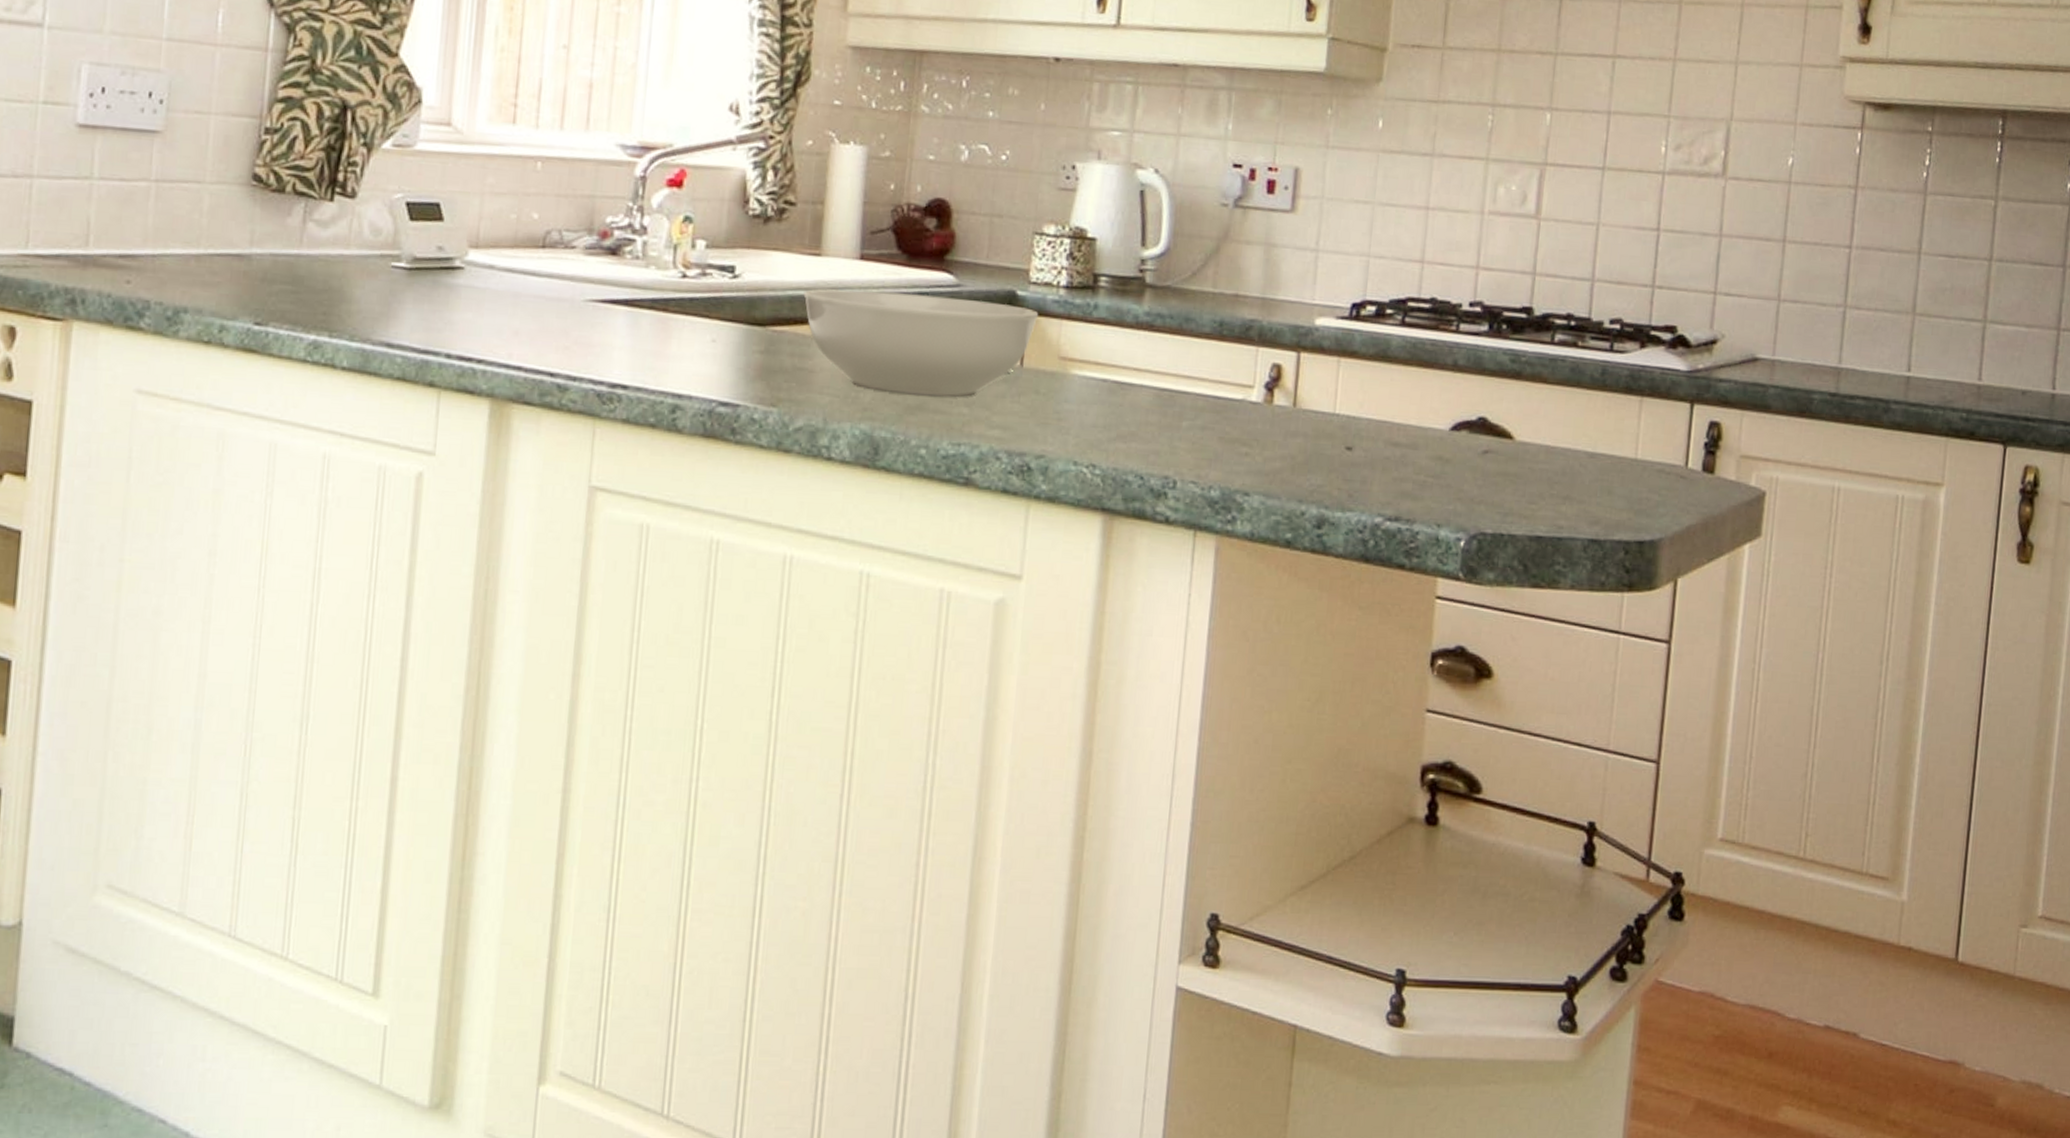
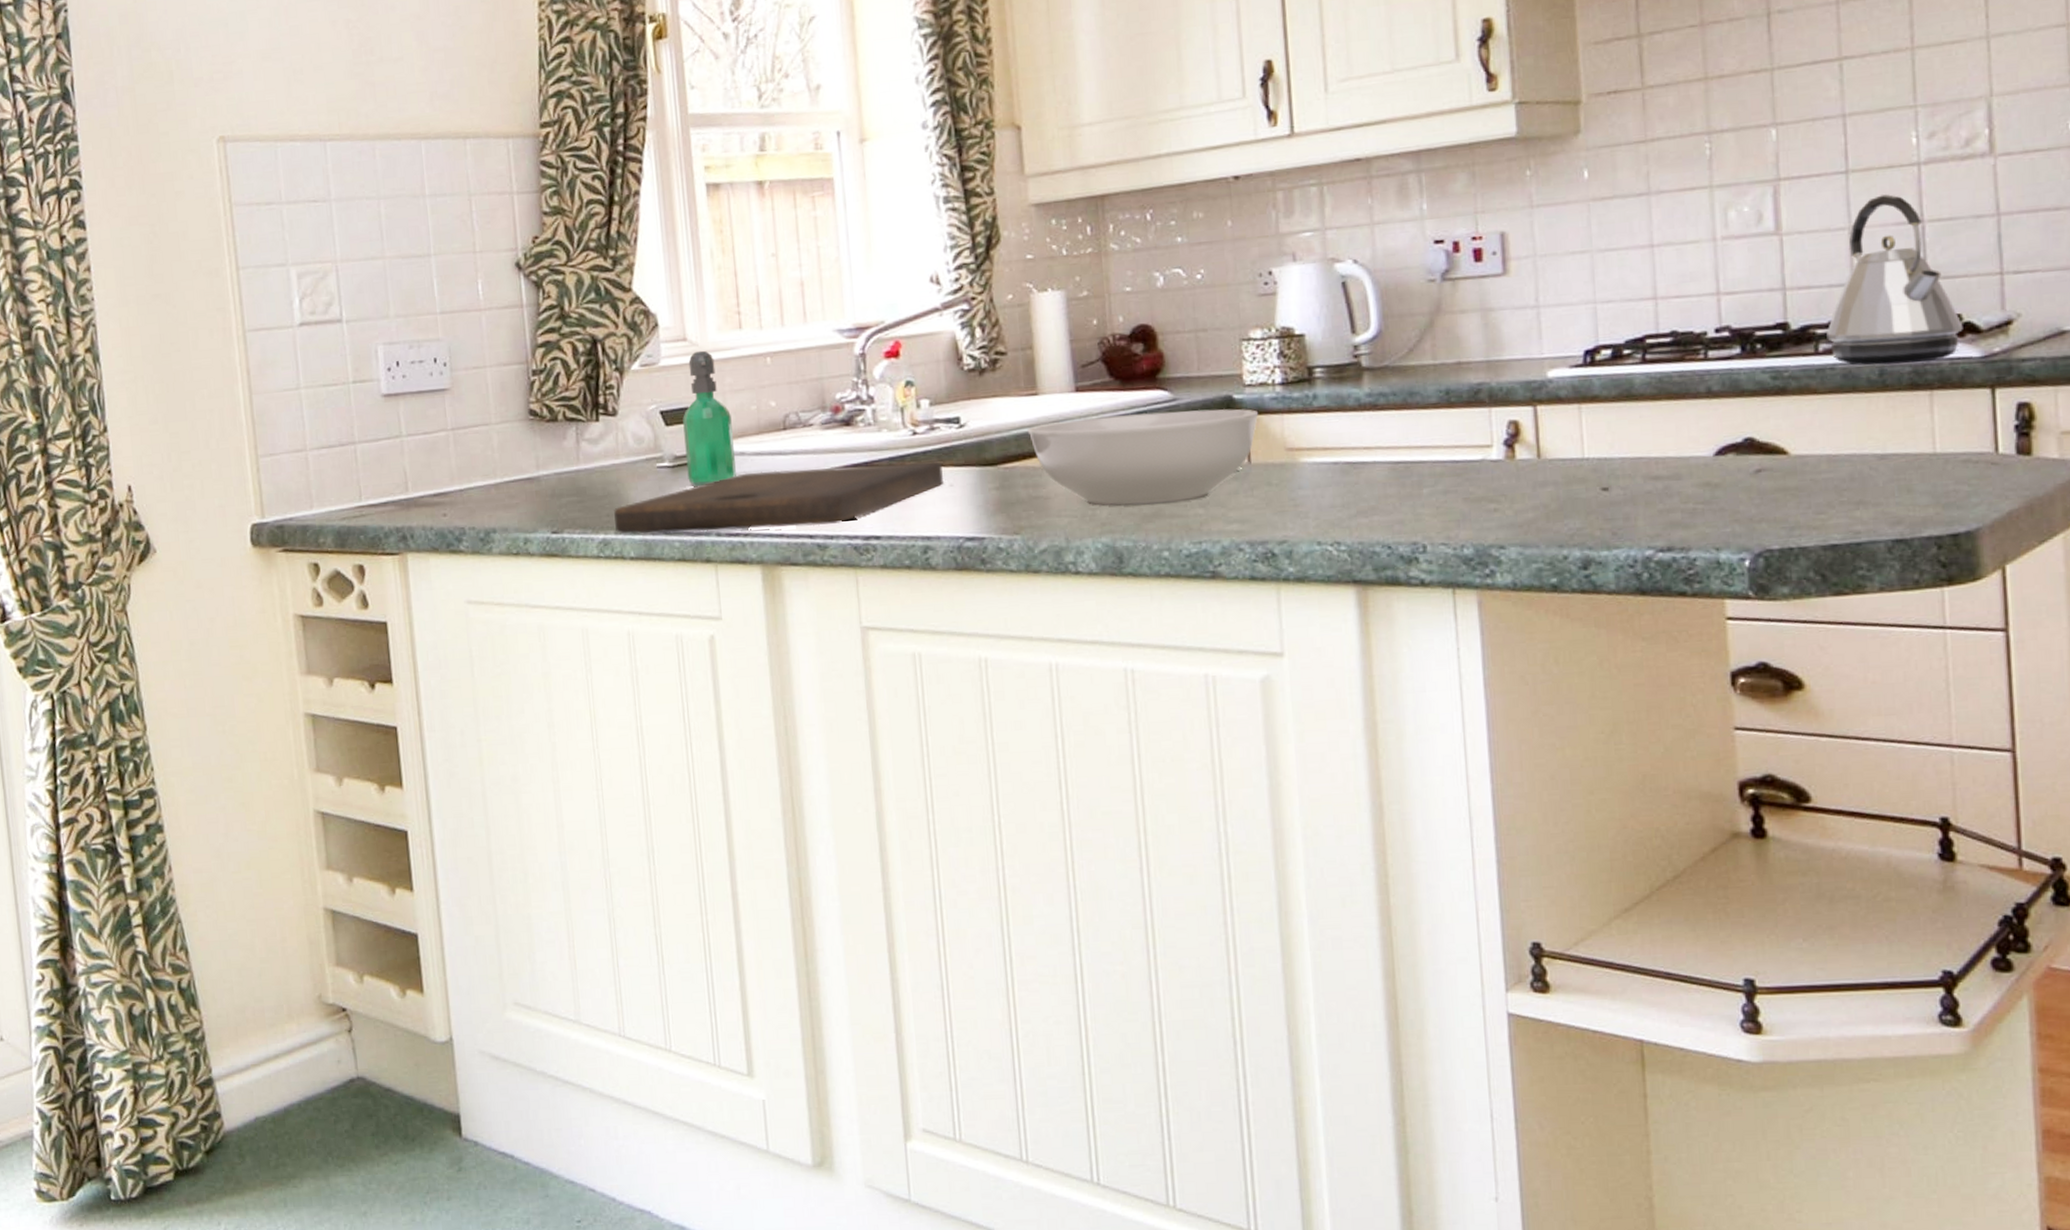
cutting board: none [330,290,708,364] -> present [614,461,943,534]
soap dispenser: none [424,140,486,298] -> present [683,350,736,488]
kettle: none [1563,197,1677,368] -> present [1826,194,1963,366]

